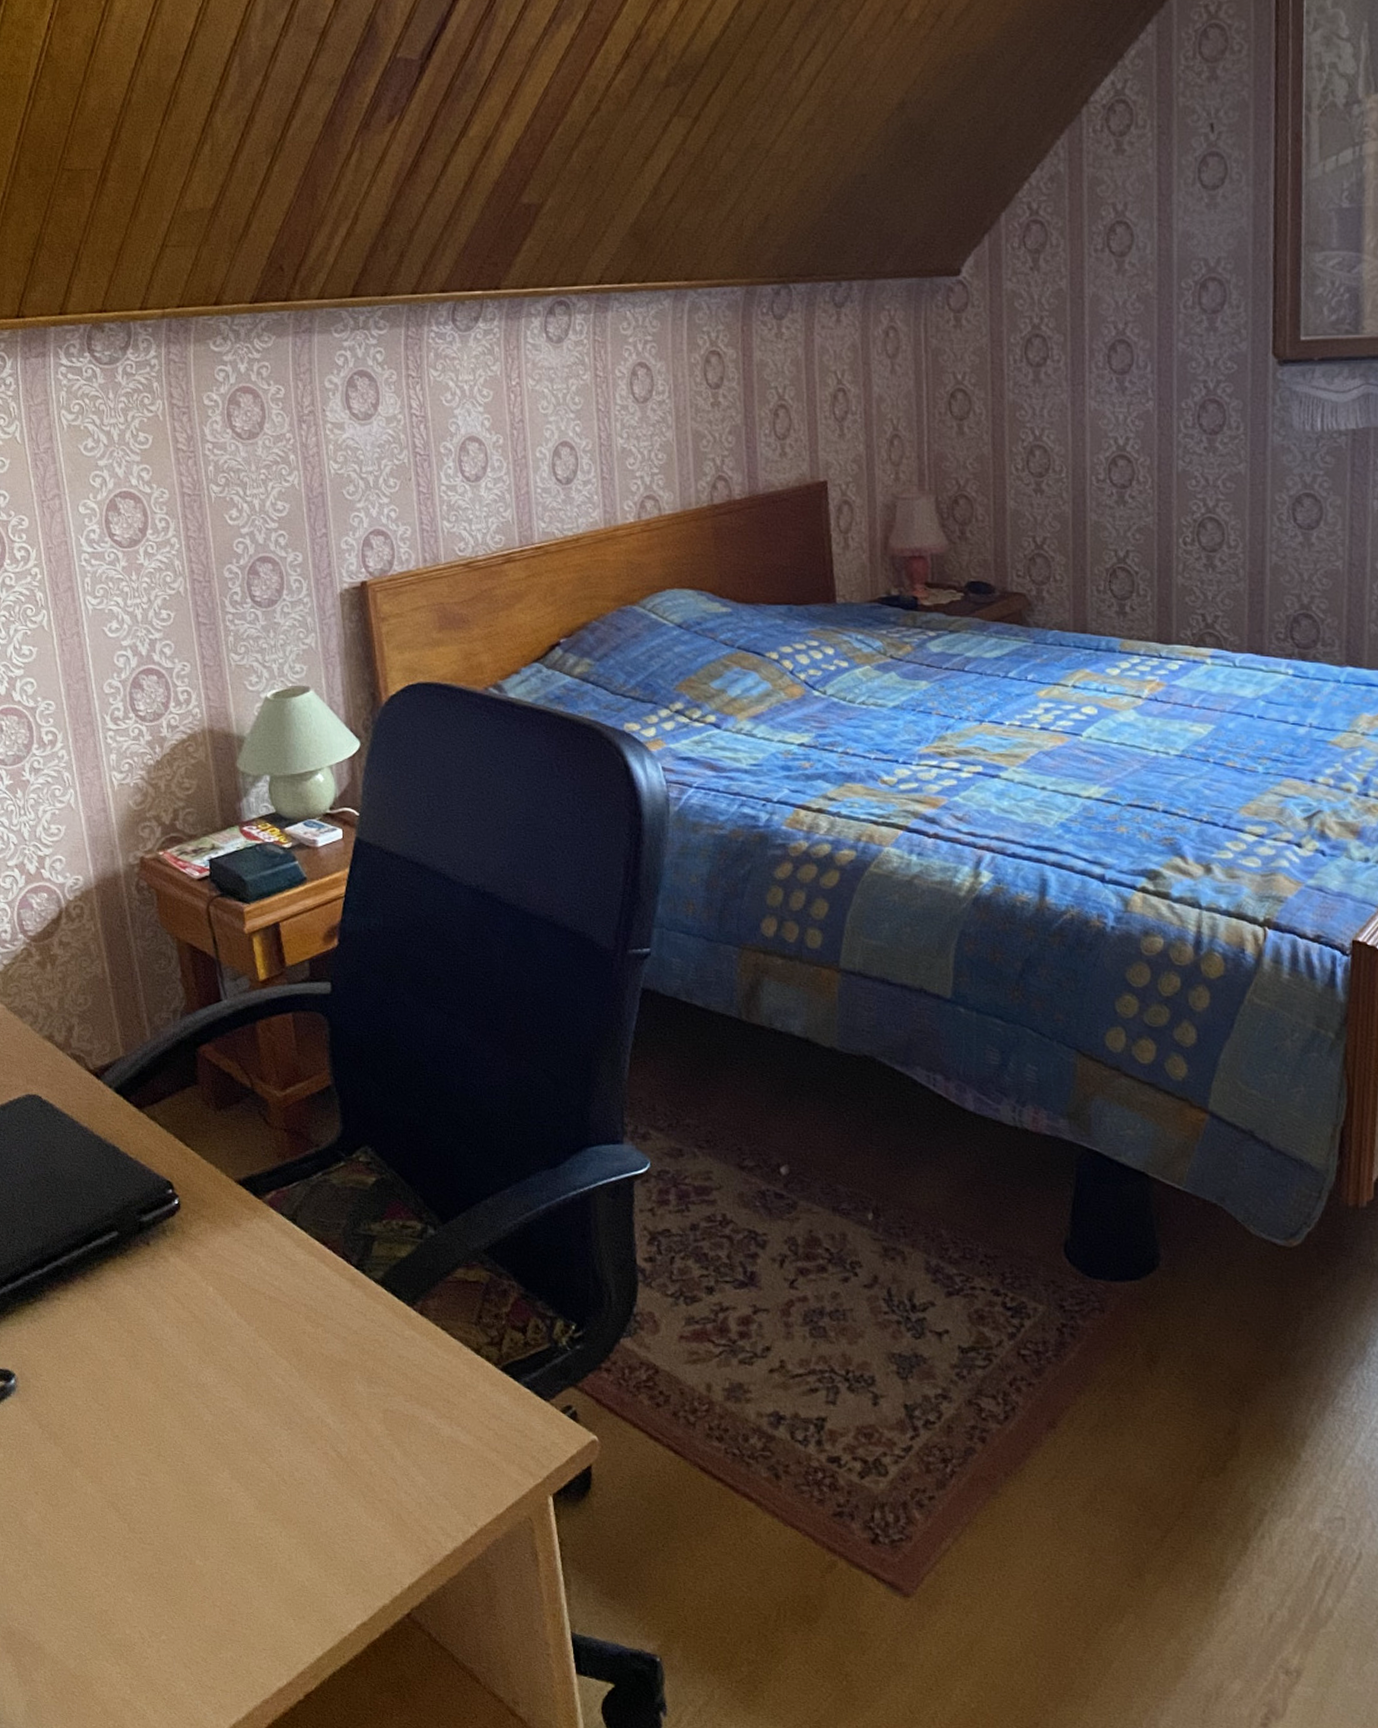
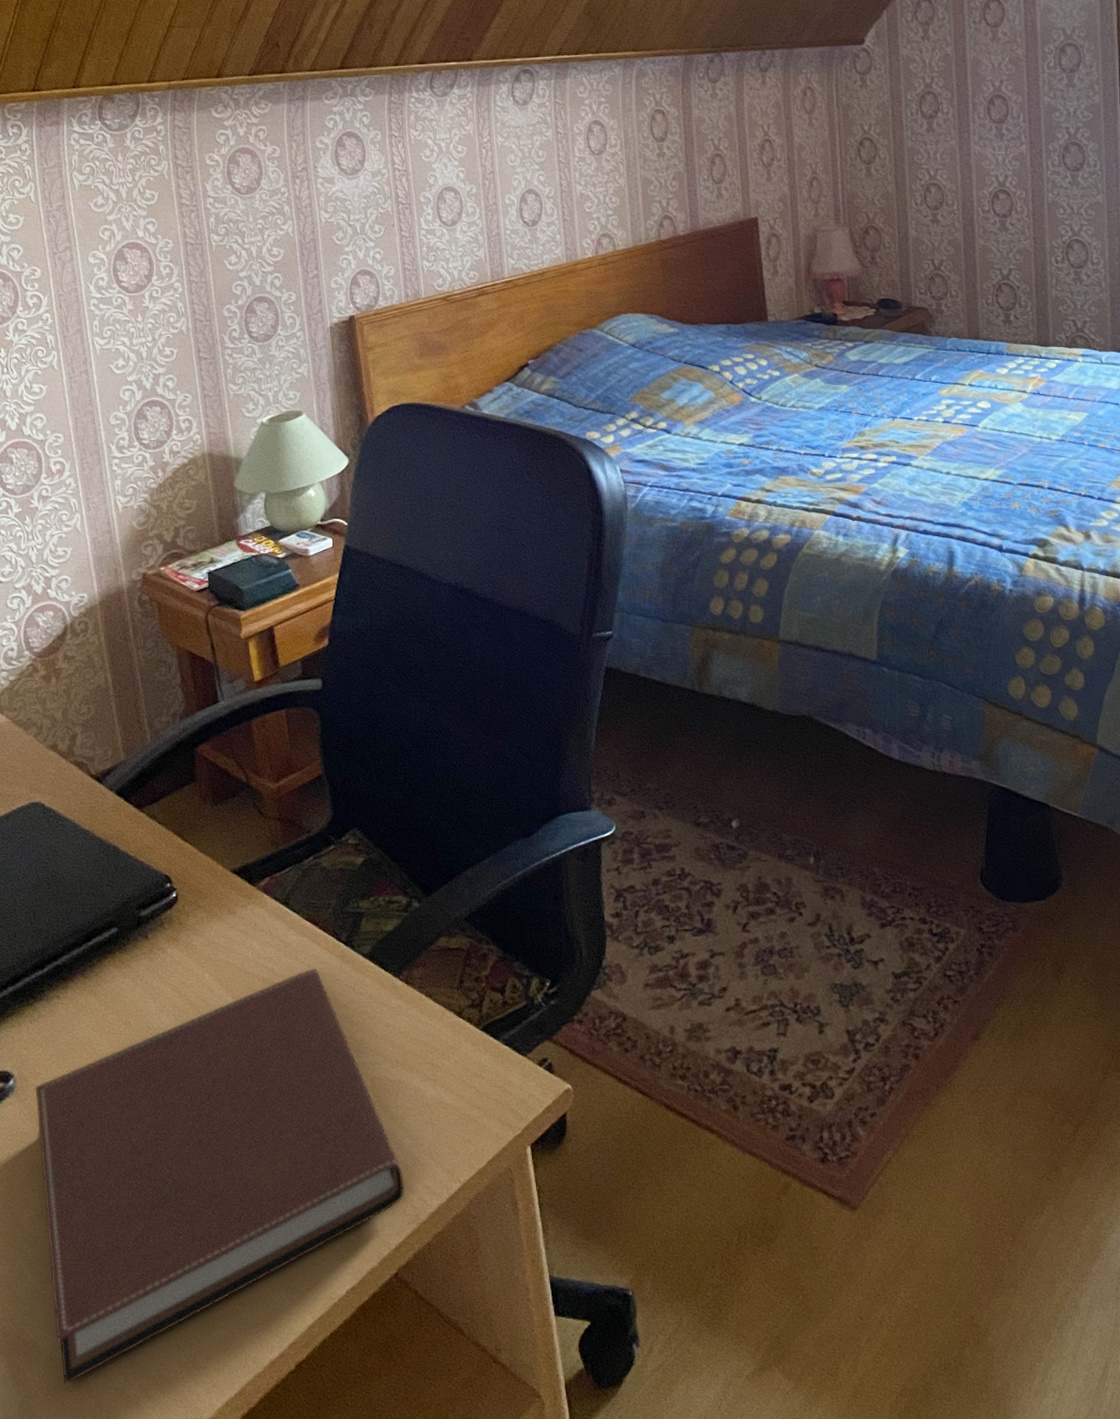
notebook: none [36,1290,419,1690] -> present [35,968,405,1385]

